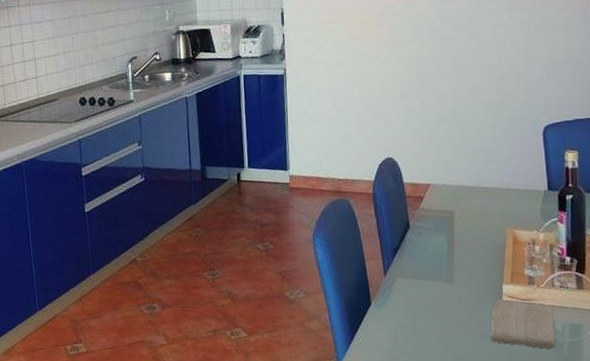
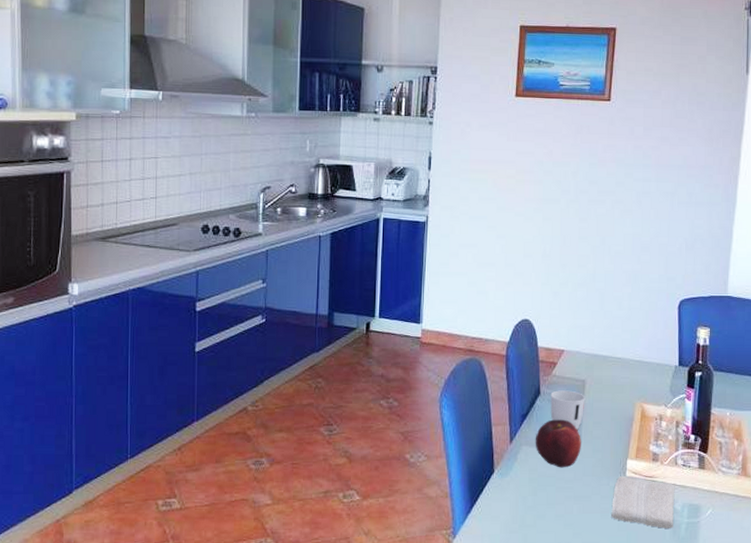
fruit: none [408,250,455,297] -> present [535,419,581,468]
cup: none [420,222,456,260] -> present [550,390,585,431]

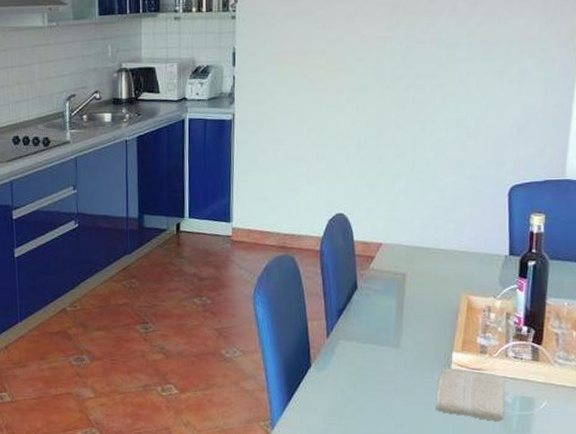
fruit: present [535,419,581,468] -> none [353,313,402,361]
cup: present [550,390,585,431] -> none [368,284,406,324]

